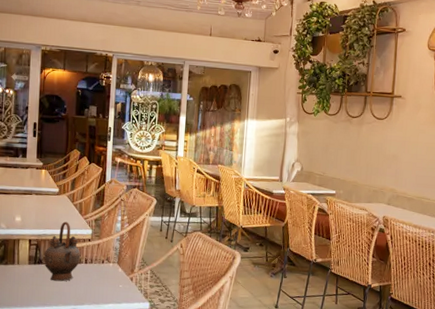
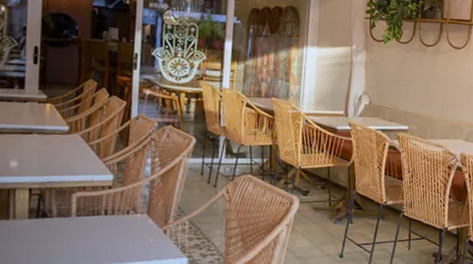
teapot: present [44,221,81,282] -> none [50,166,99,238]

